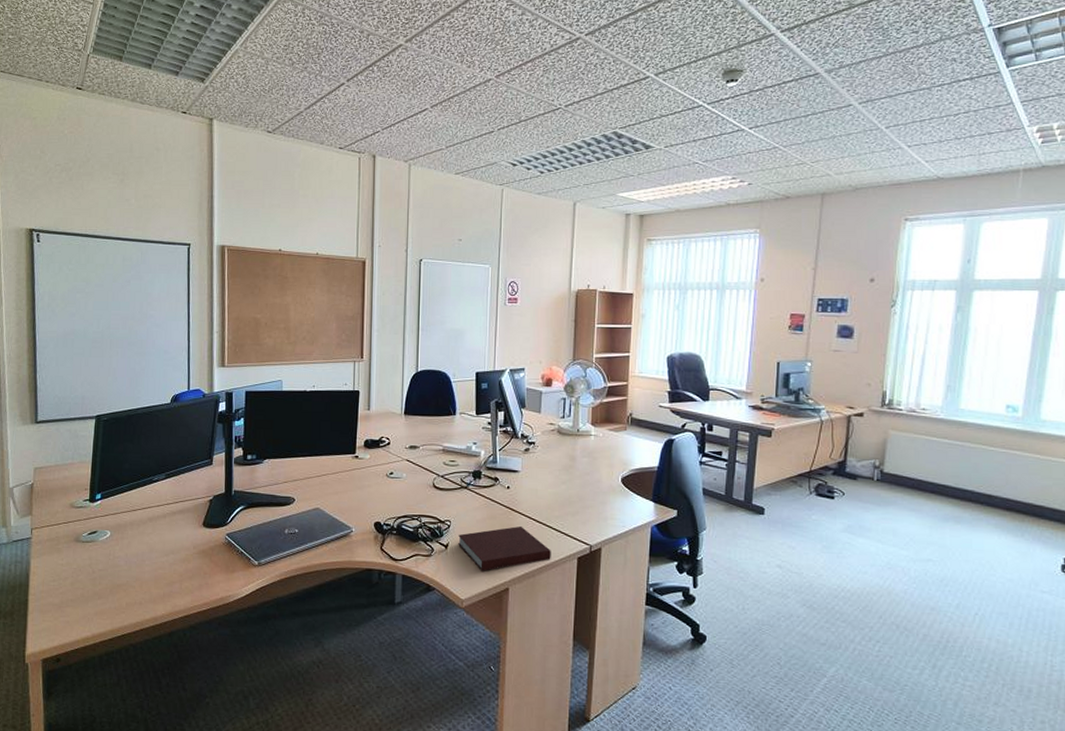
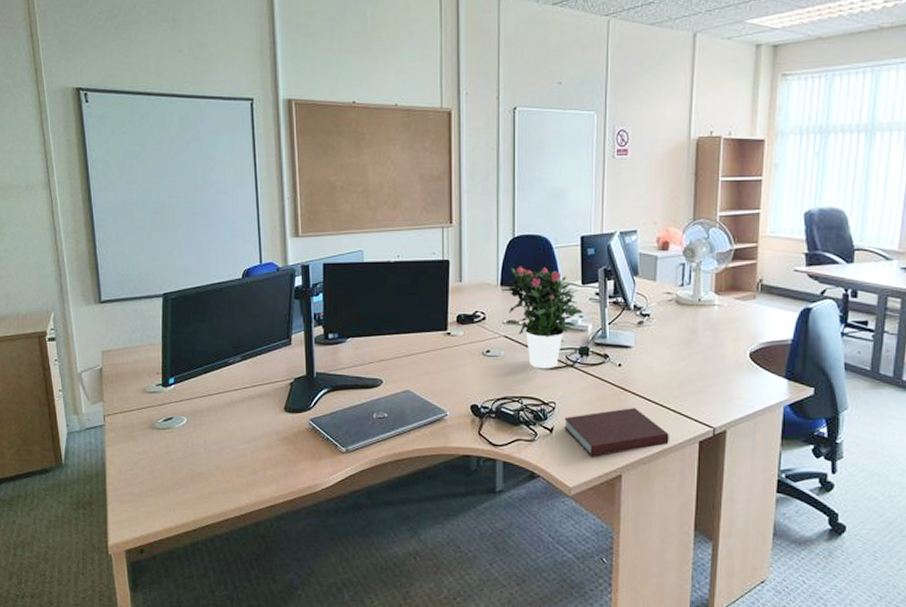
potted flower: none [405,397,477,490] -> present [501,266,583,369]

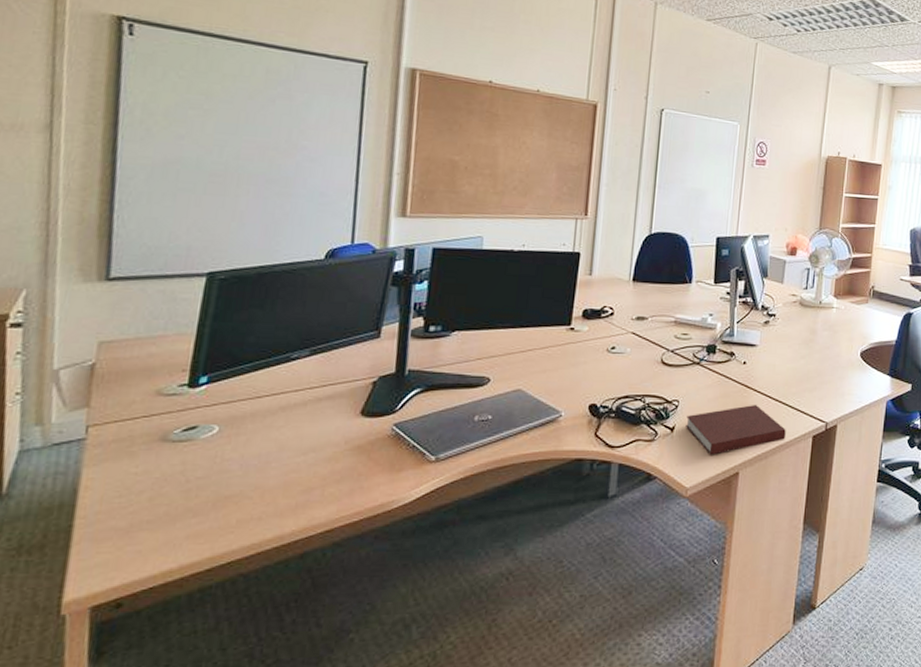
potted flower: present [501,266,583,369] -> none [633,262,713,367]

